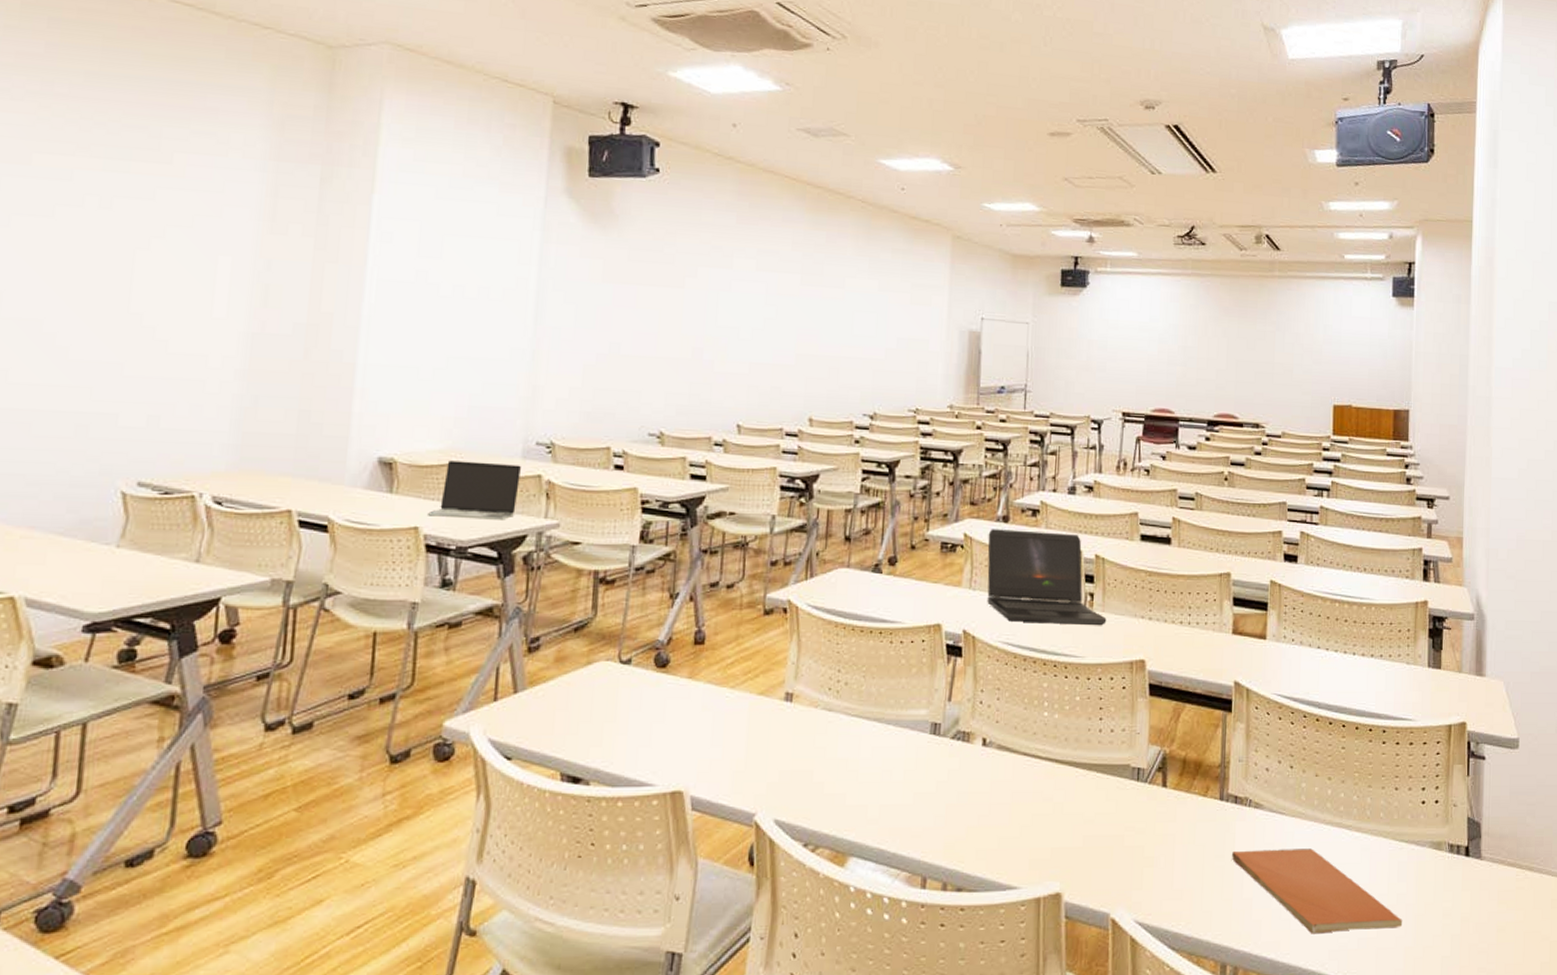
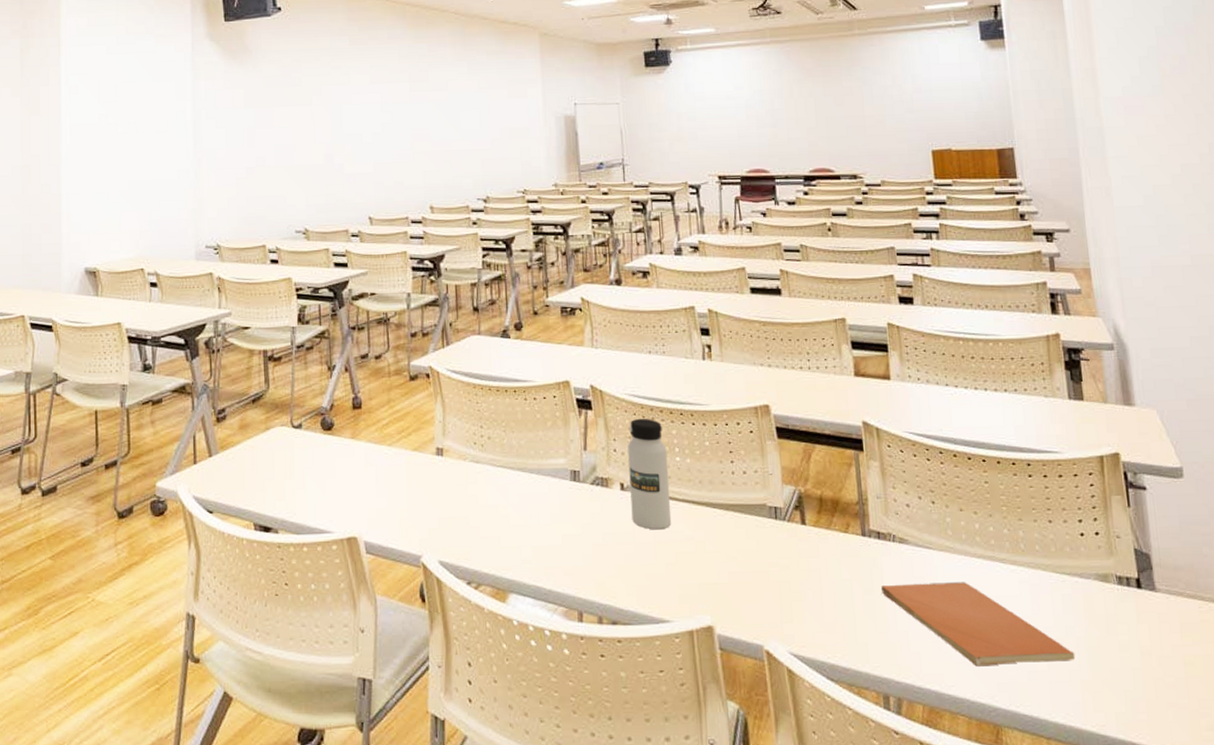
laptop: present [428,460,521,520] -> none [127,265,196,314]
laptop computer: present [987,529,1107,626] -> none [603,291,726,376]
water bottle: none [990,668,1036,790] -> present [627,418,672,530]

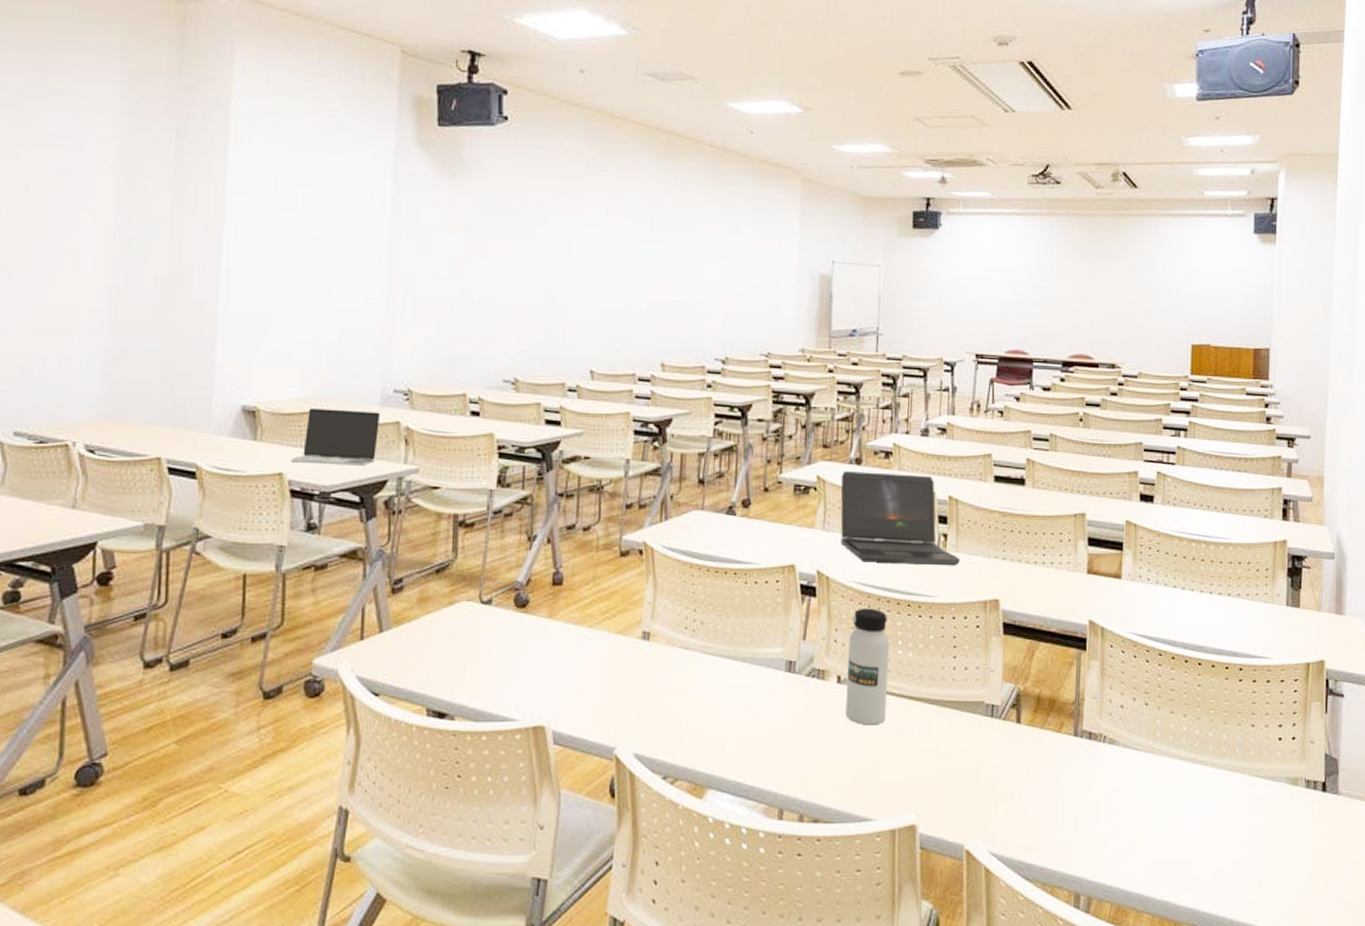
laptop: none [127,265,196,314] -> present [291,408,380,466]
laptop computer: none [603,291,726,376] -> present [840,471,960,566]
book: present [881,582,1075,667] -> none [1086,783,1258,866]

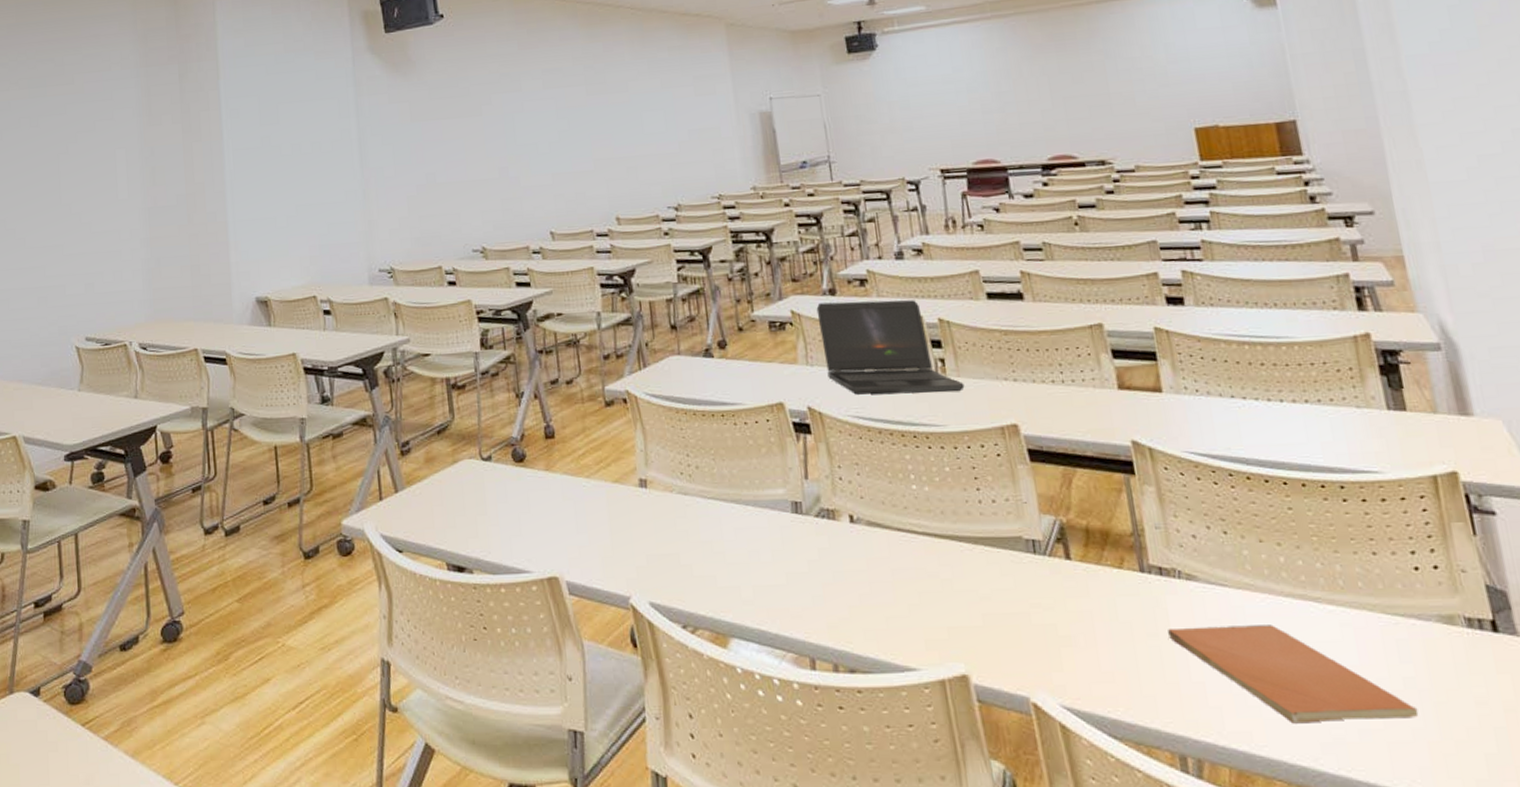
laptop: present [291,408,380,466] -> none [301,291,371,343]
water bottle: present [845,607,890,725] -> none [854,441,912,567]
book: none [1086,783,1258,866] -> present [1168,625,1419,724]

